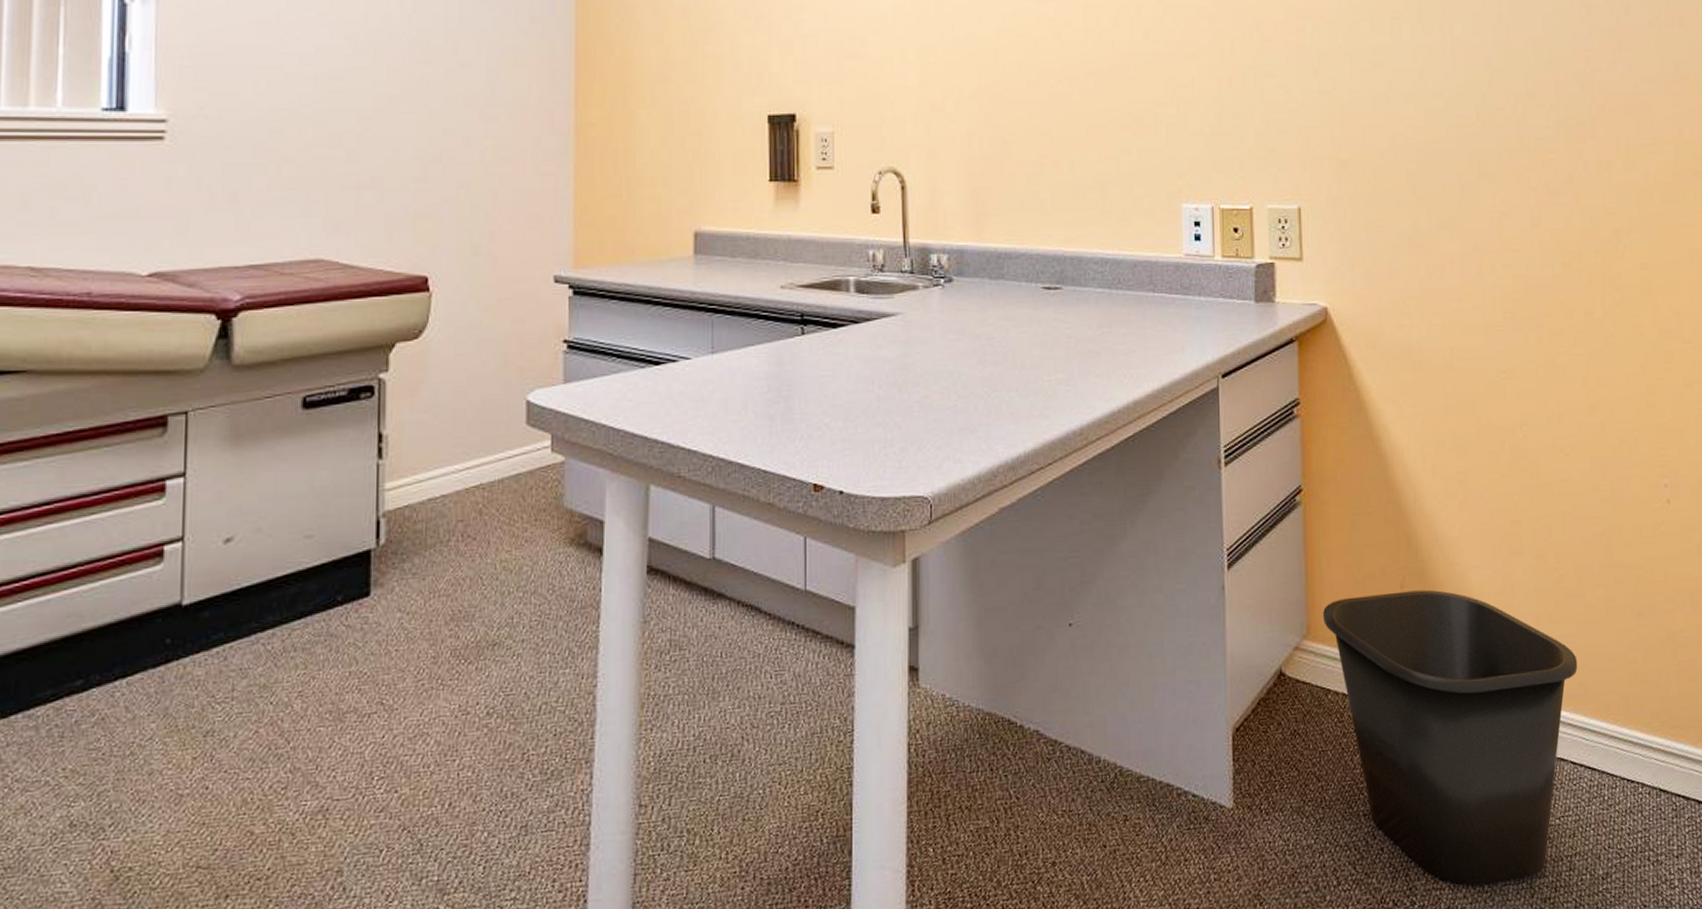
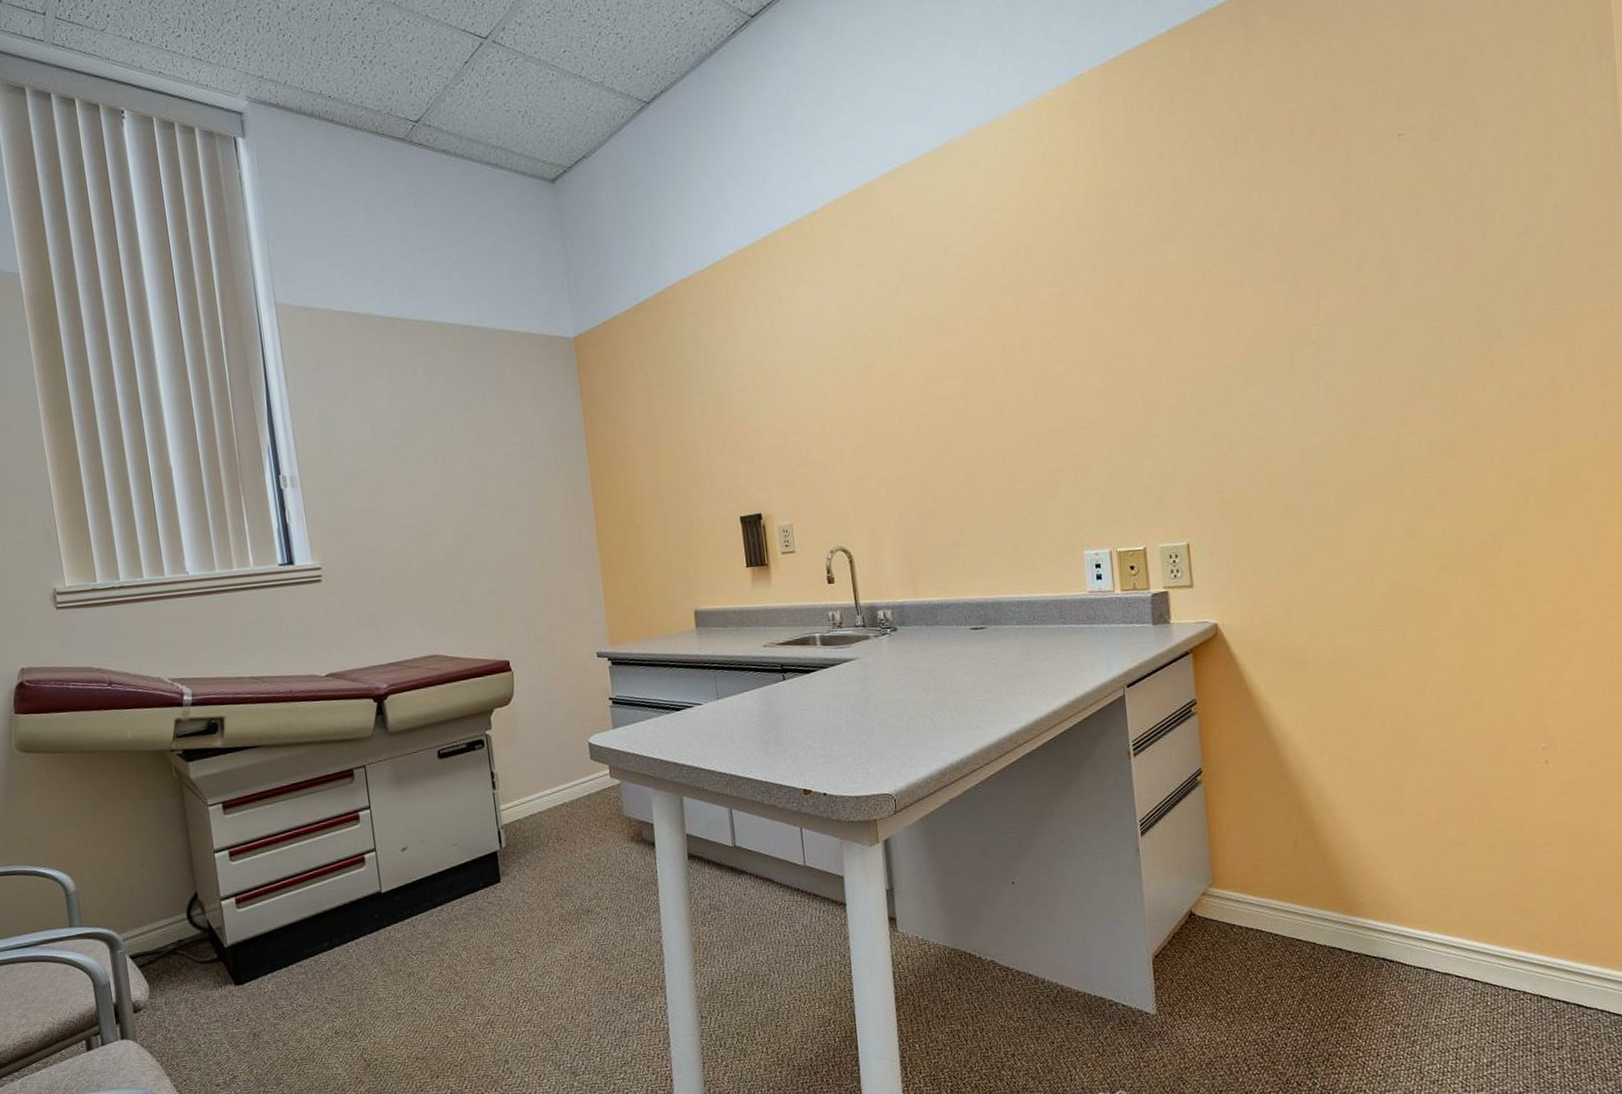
waste bin: present [1322,589,1578,886] -> none [1225,844,1460,1071]

